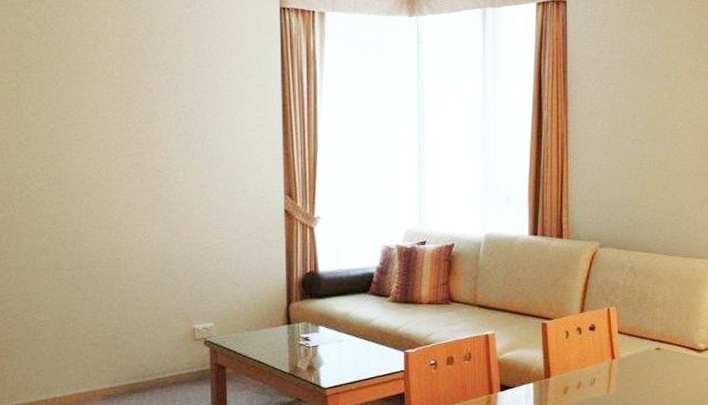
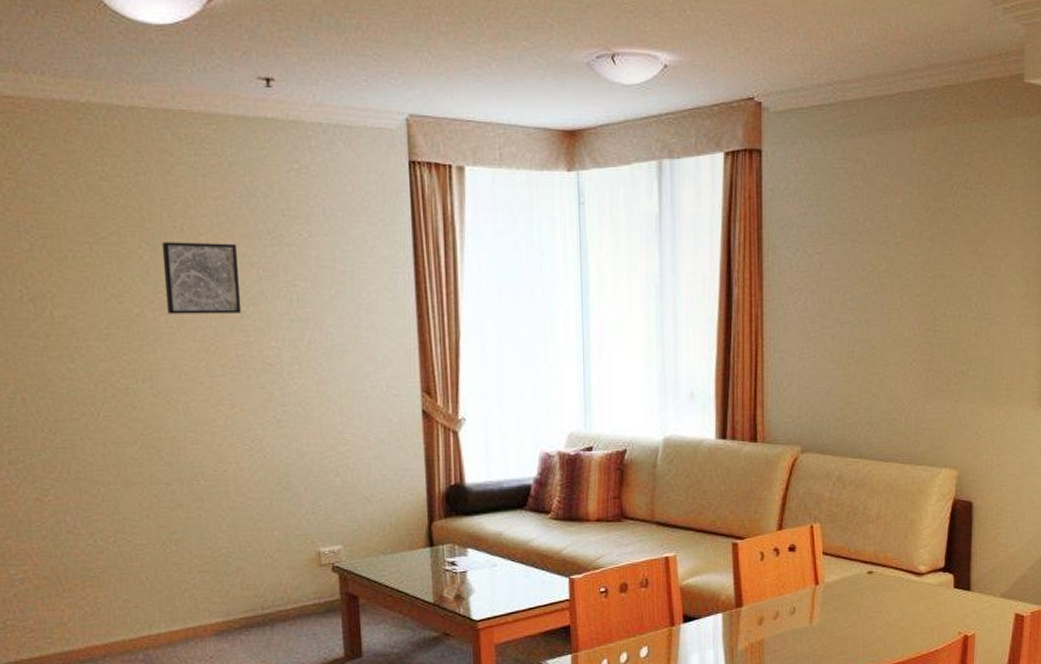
wall art: none [75,71,138,129] -> present [161,242,242,314]

